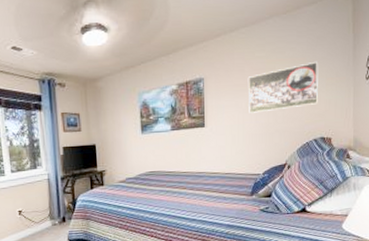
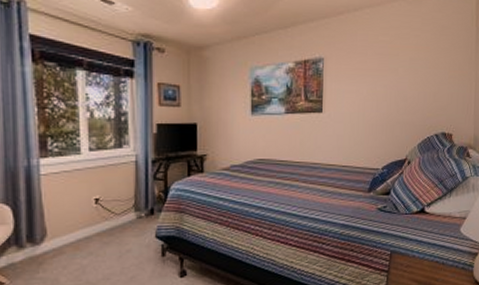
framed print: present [247,61,319,113] -> none [370,51,442,101]

